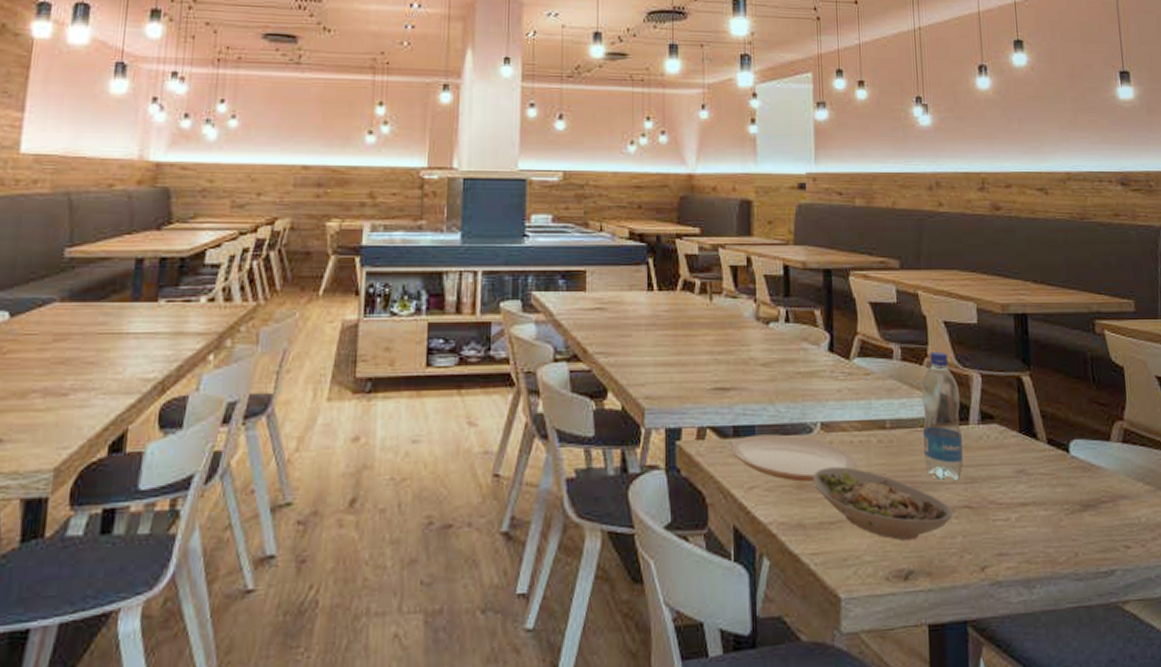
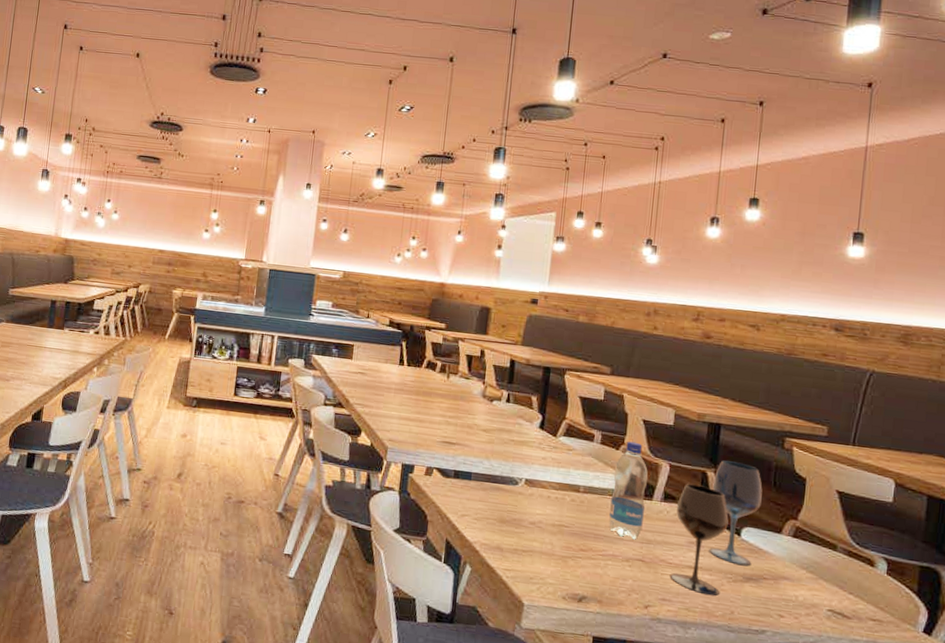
plate: present [731,434,857,482] -> none [451,479,552,520]
salad: present [813,467,954,542] -> none [513,511,628,576]
wineglass: none [997,395,1059,537] -> present [669,484,729,596]
wineglass: none [1030,357,1087,491] -> present [709,460,763,566]

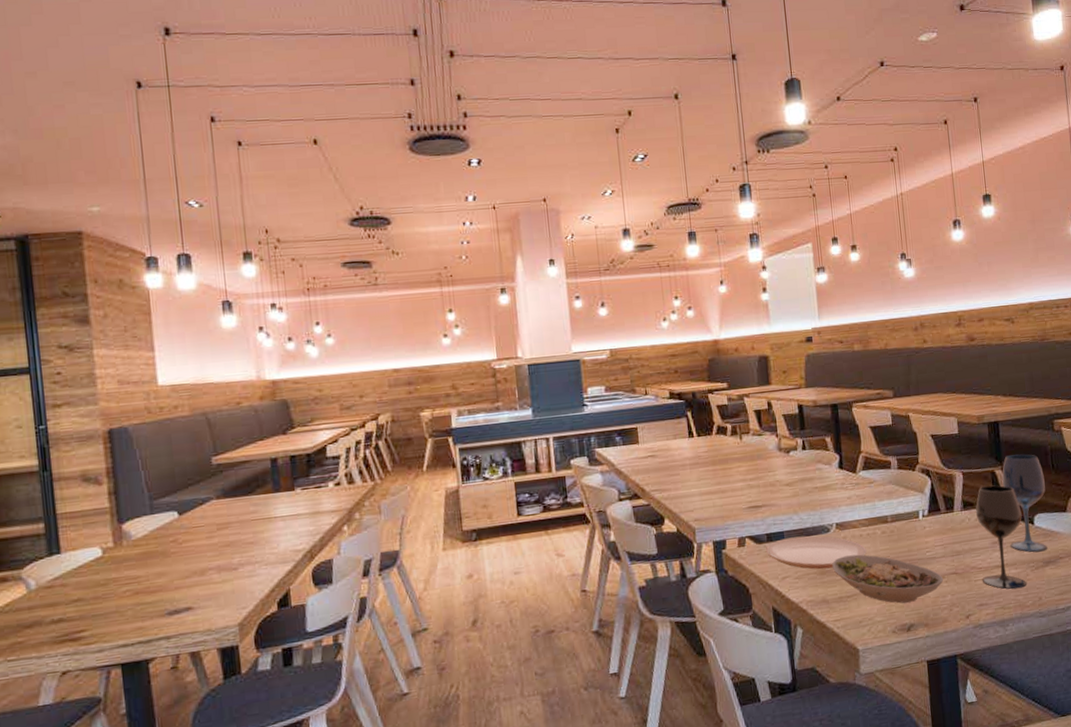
plate: none [451,479,552,520] -> present [766,535,867,570]
salad: none [513,511,628,576] -> present [832,554,944,604]
bottle: present [608,441,649,540] -> none [914,458,950,556]

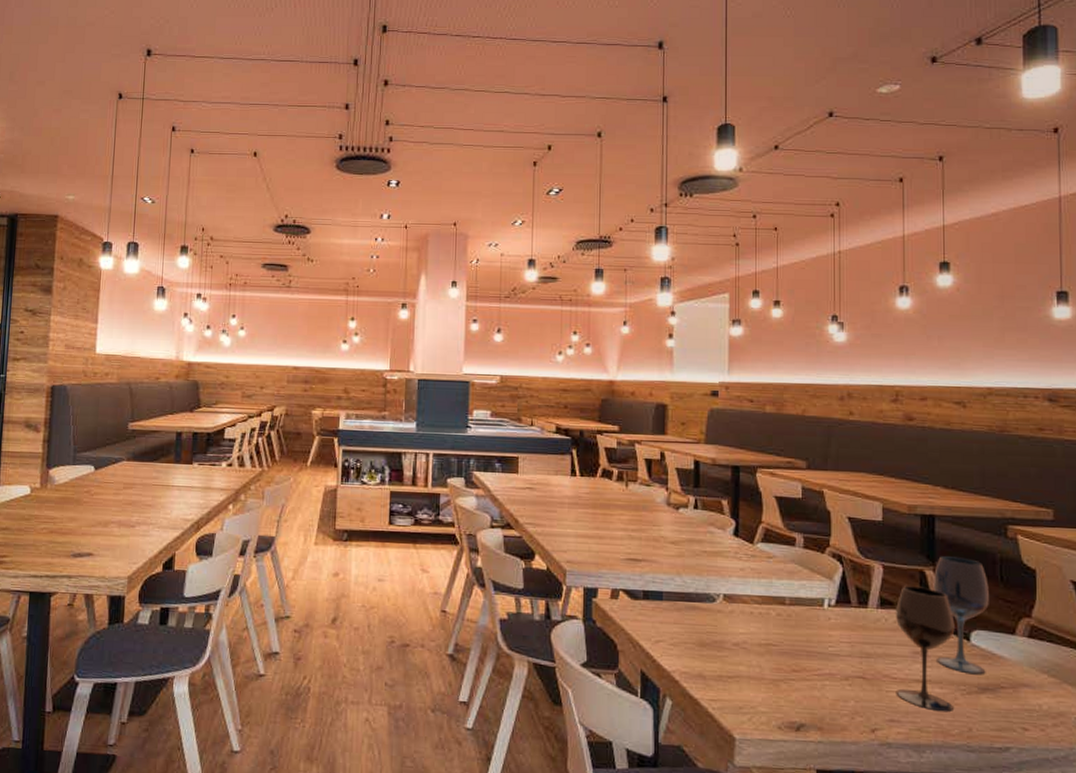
plate: present [766,535,867,570] -> none [641,599,756,642]
salad: present [832,554,944,604] -> none [714,631,847,700]

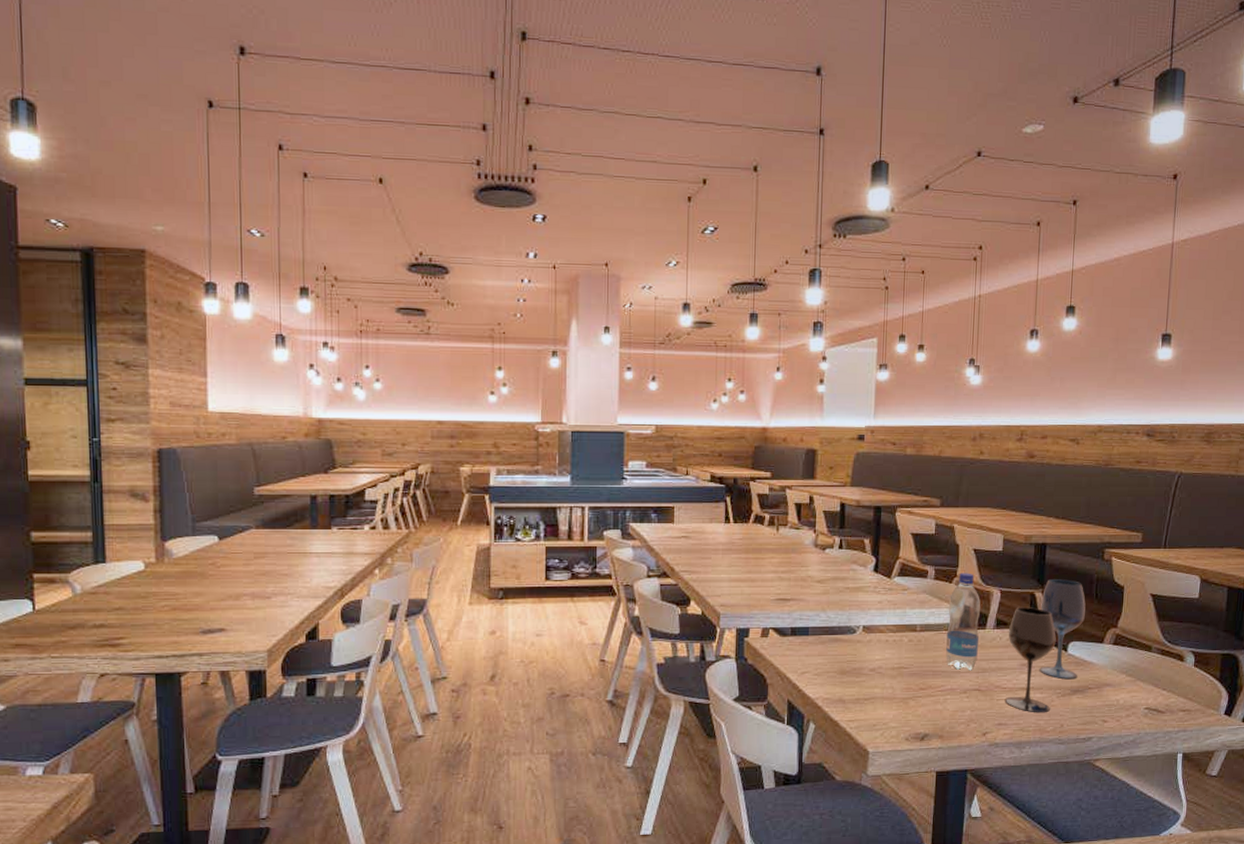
bottle: none [821,542,861,655] -> present [946,573,981,671]

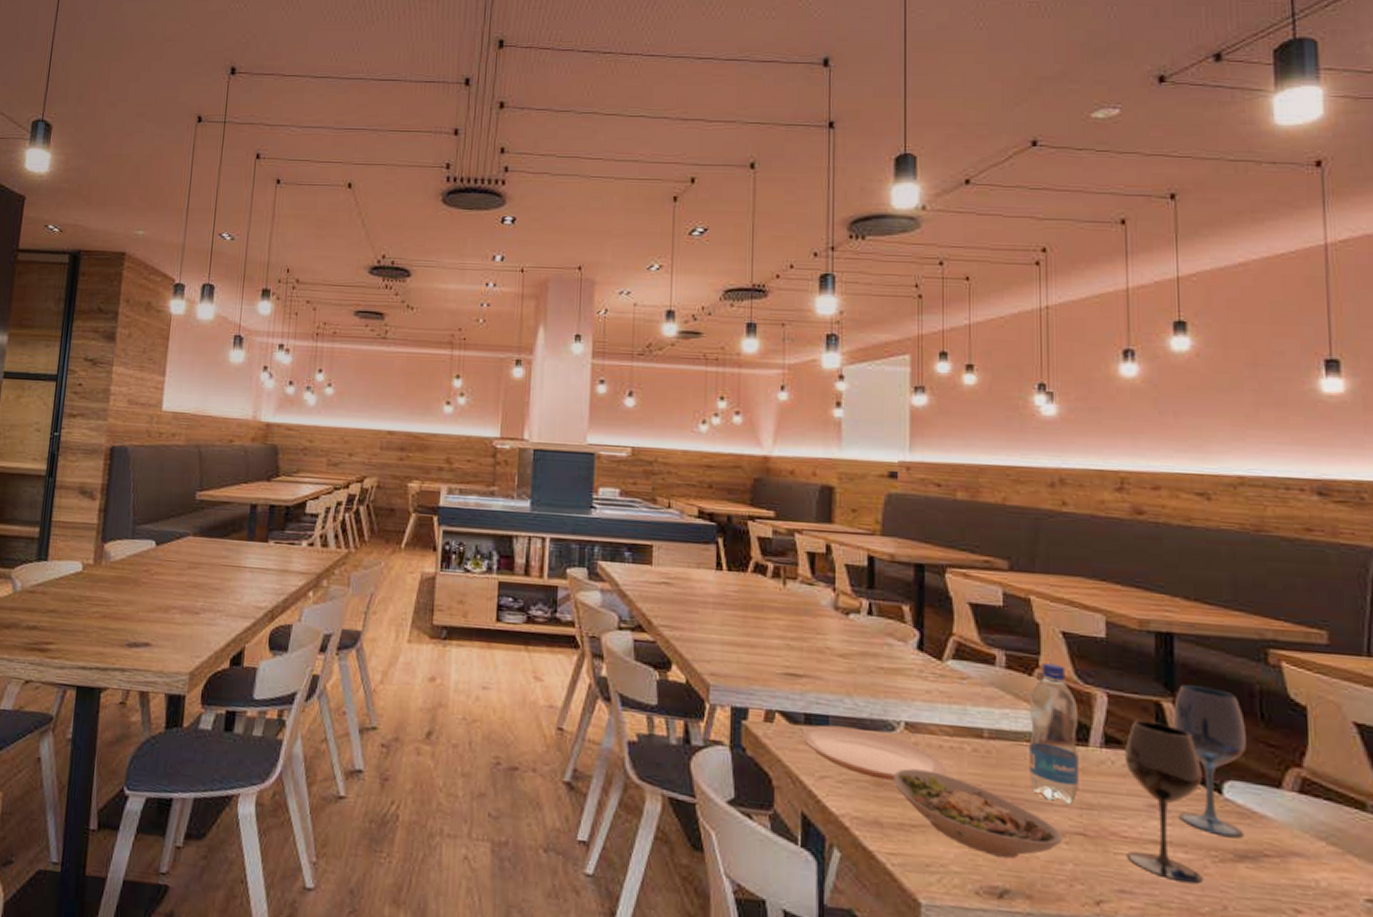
plate: none [789,634,890,669] -> present [802,725,946,781]
salad: none [854,659,965,714] -> present [894,768,1063,859]

